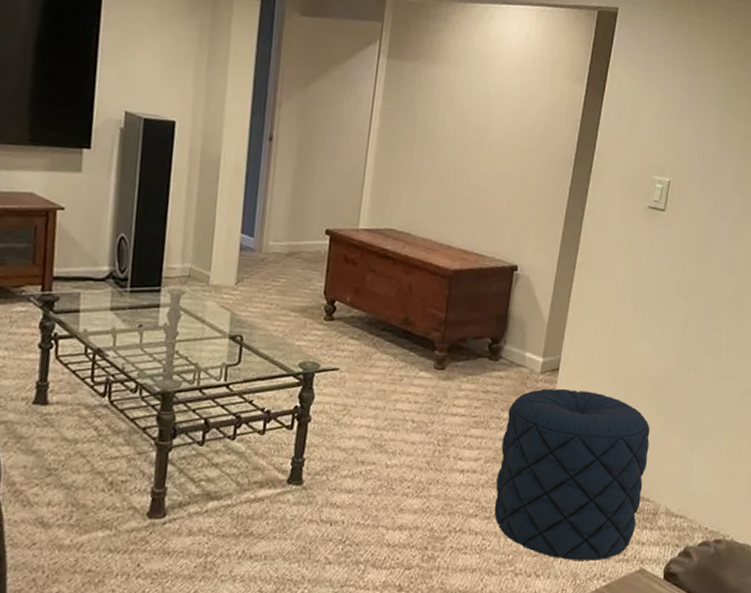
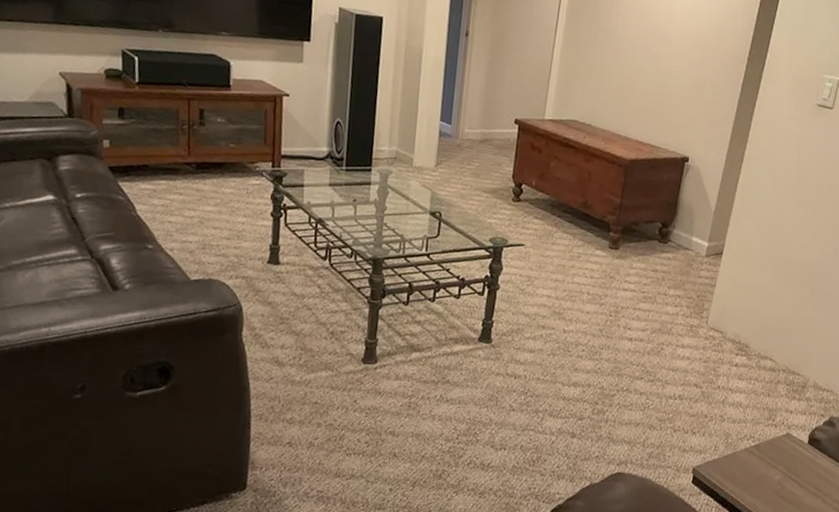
pouf: present [494,388,650,561] -> none [657,270,805,424]

